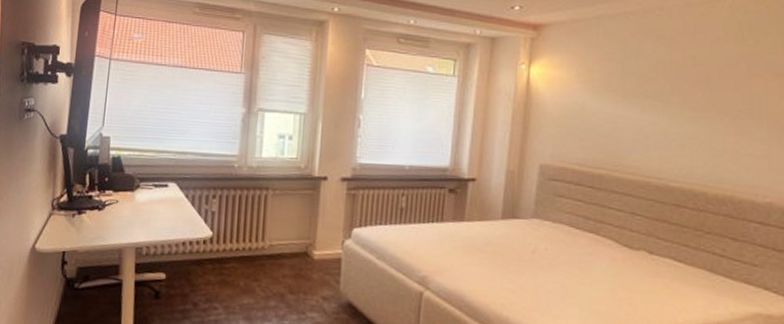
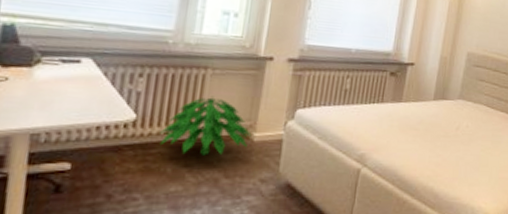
indoor plant: none [232,215,312,271] -> present [160,96,252,156]

